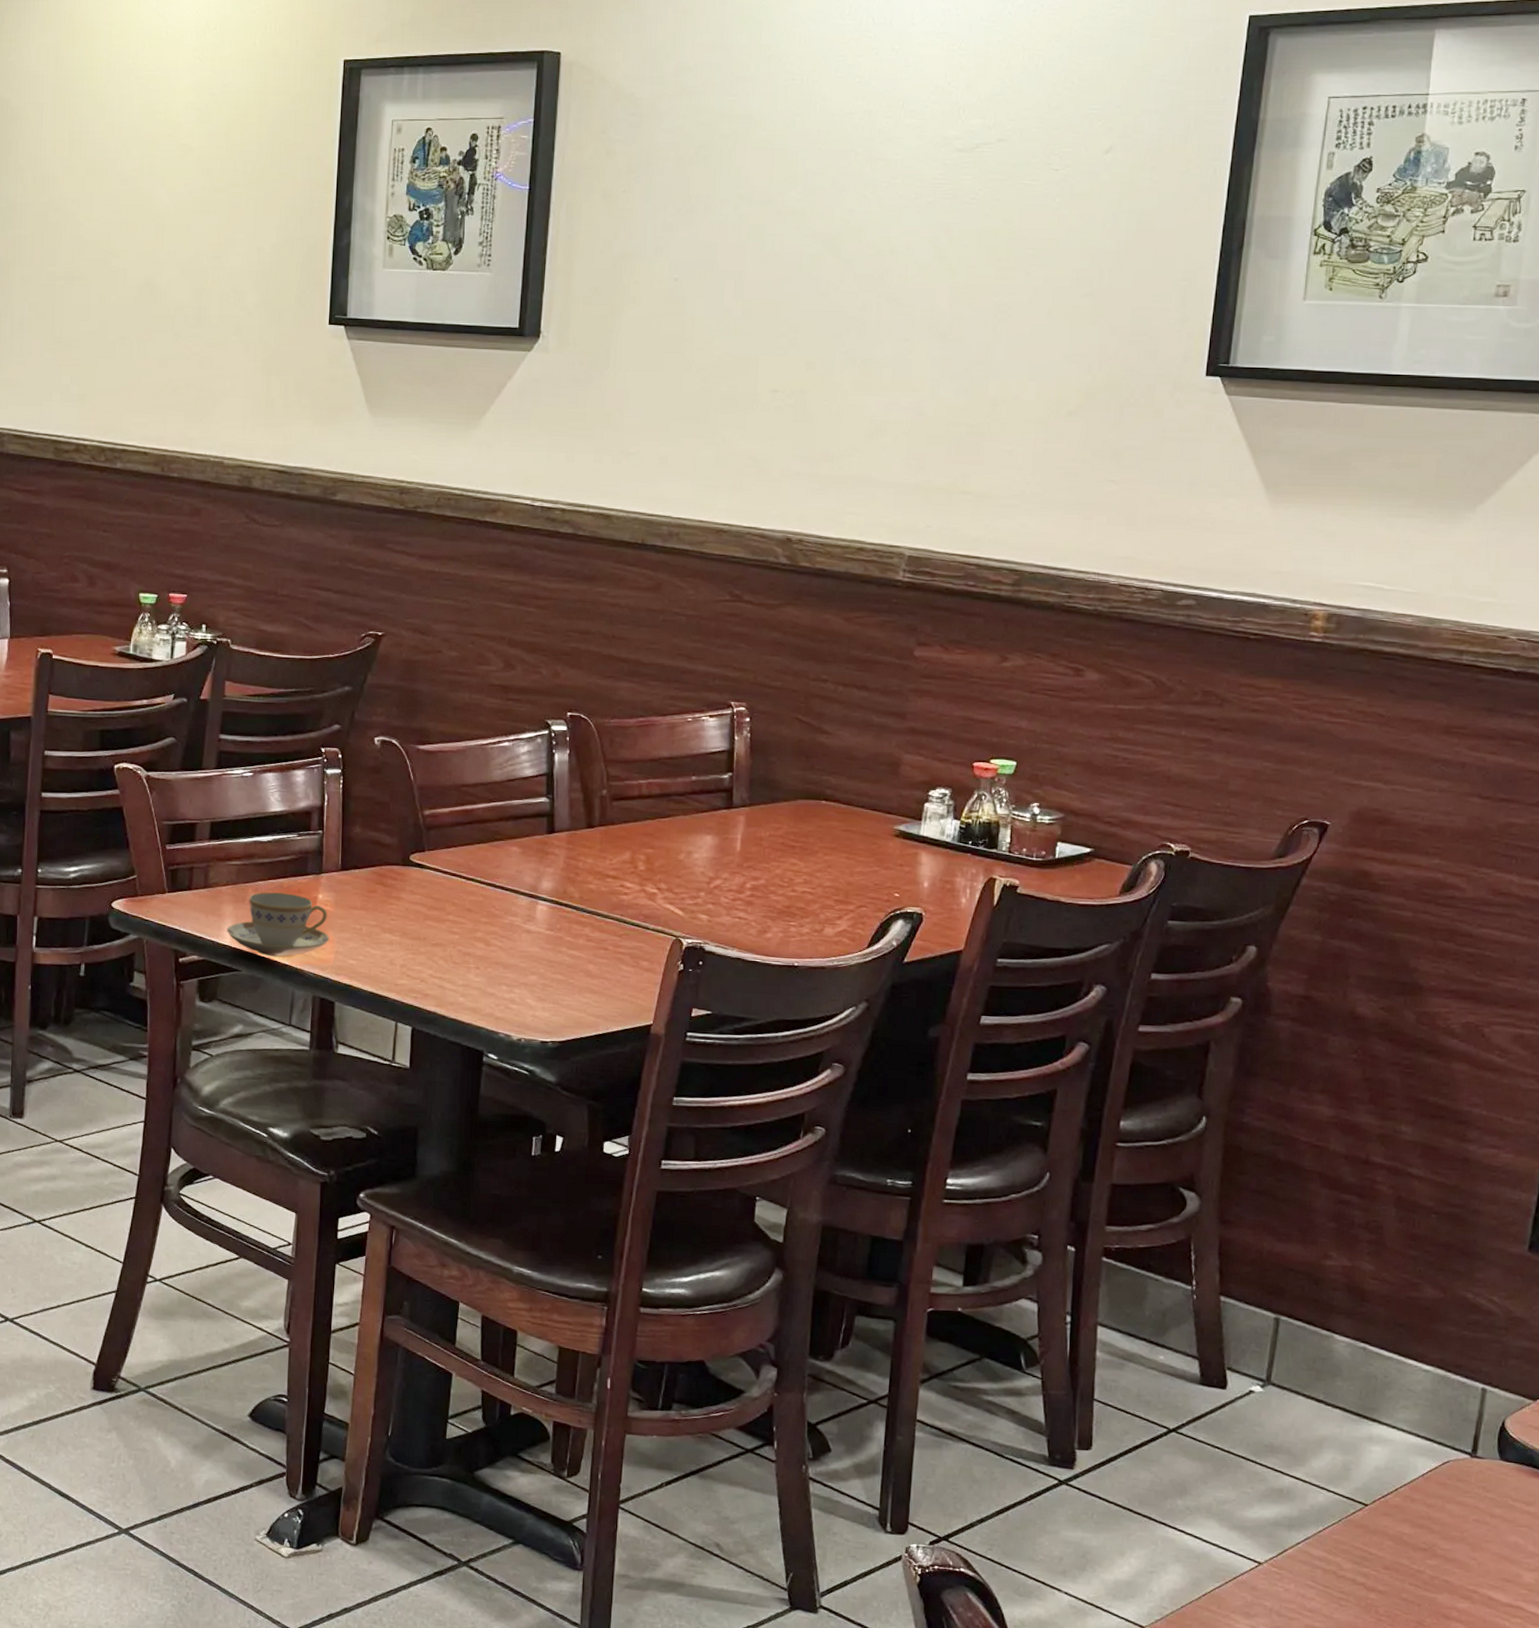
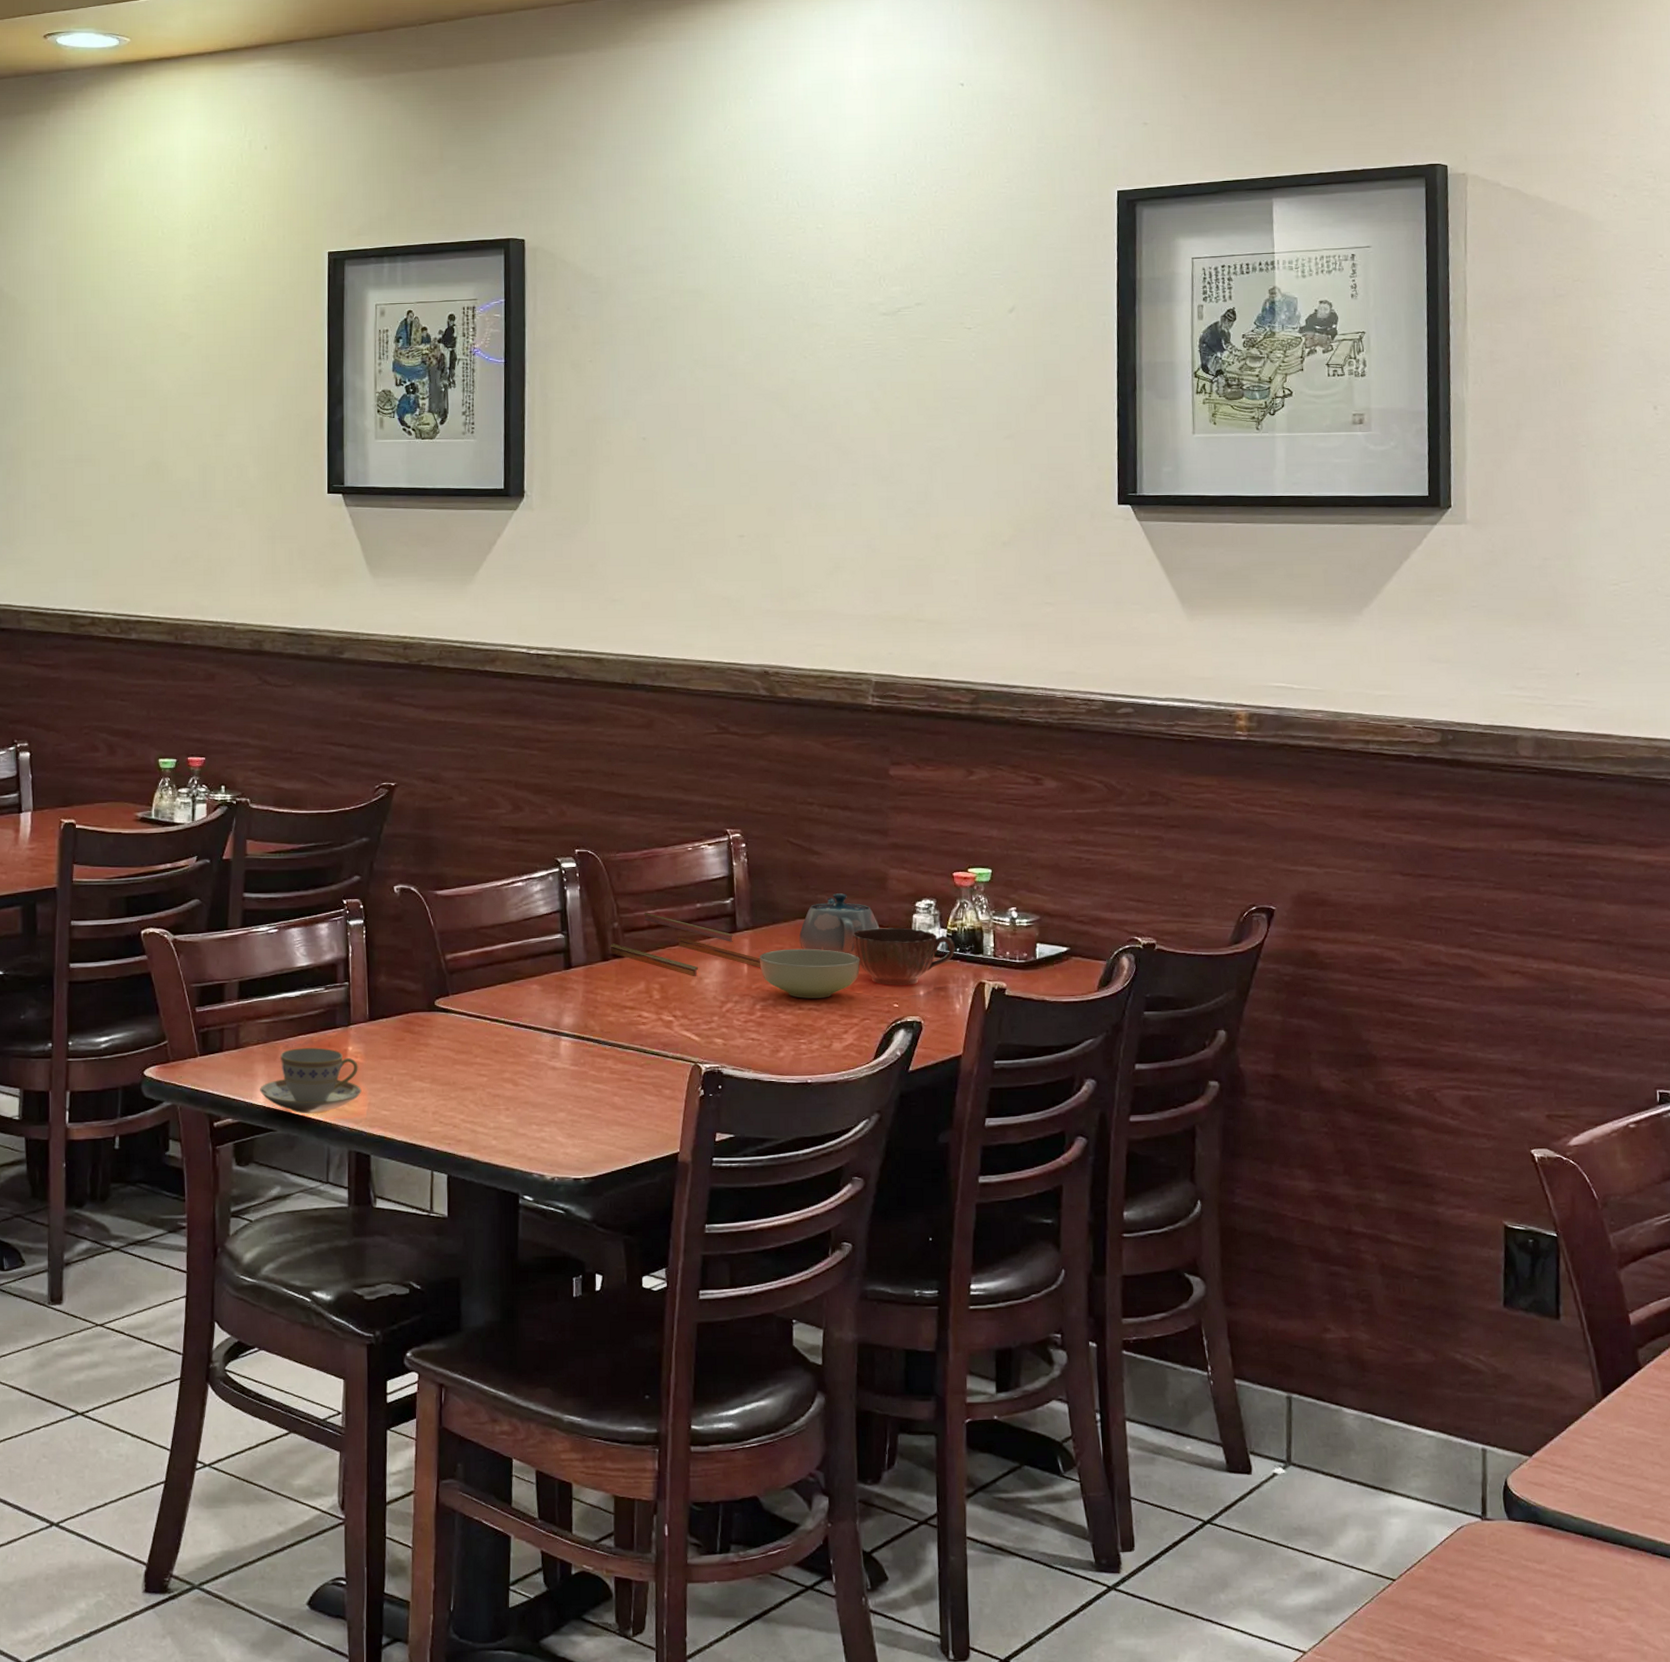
chopsticks: none [595,782,756,851] -> present [609,913,761,977]
bowl: none [754,829,863,882] -> present [760,948,860,999]
teapot: none [798,776,887,842] -> present [798,893,880,956]
teacup: none [856,814,967,876] -> present [853,927,955,986]

